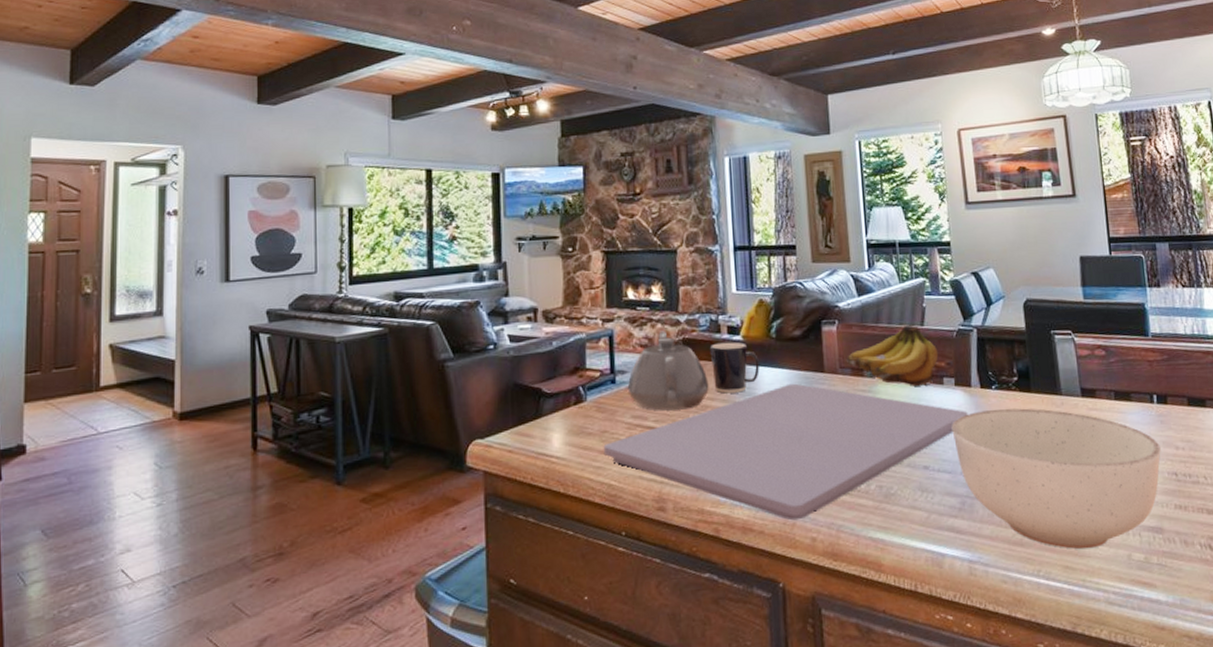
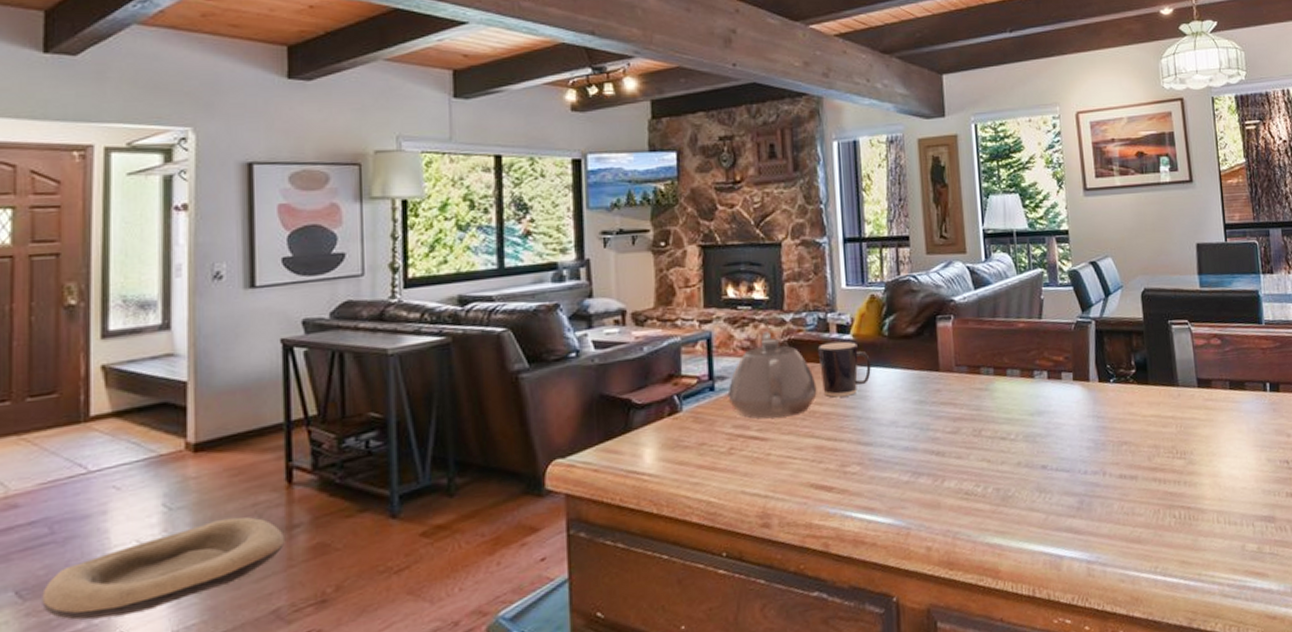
dog bed: none [62,477,250,558] -> present [42,516,284,621]
cutting board: present [603,383,968,521] -> none [701,383,1086,530]
fruit: present [845,325,939,386] -> none [961,318,1057,383]
bowl: present [951,408,1161,549] -> none [1069,401,1273,543]

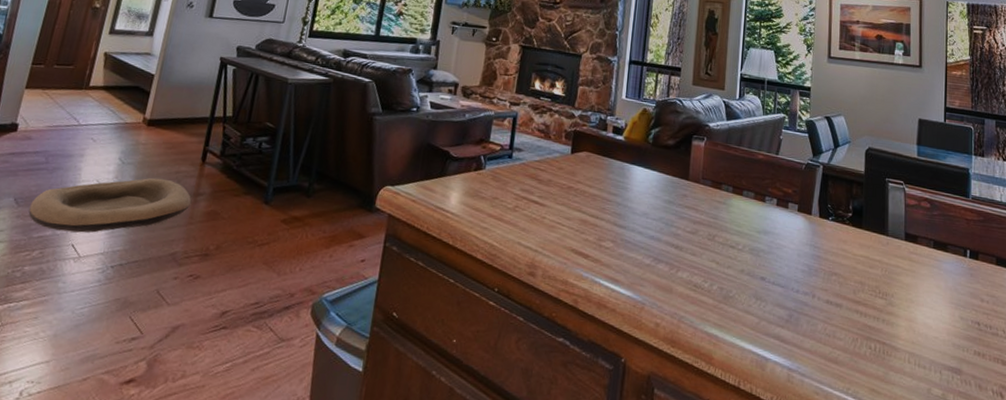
teapot: present [727,331,817,419] -> none [520,120,590,191]
mug: present [817,341,871,398] -> none [594,139,635,185]

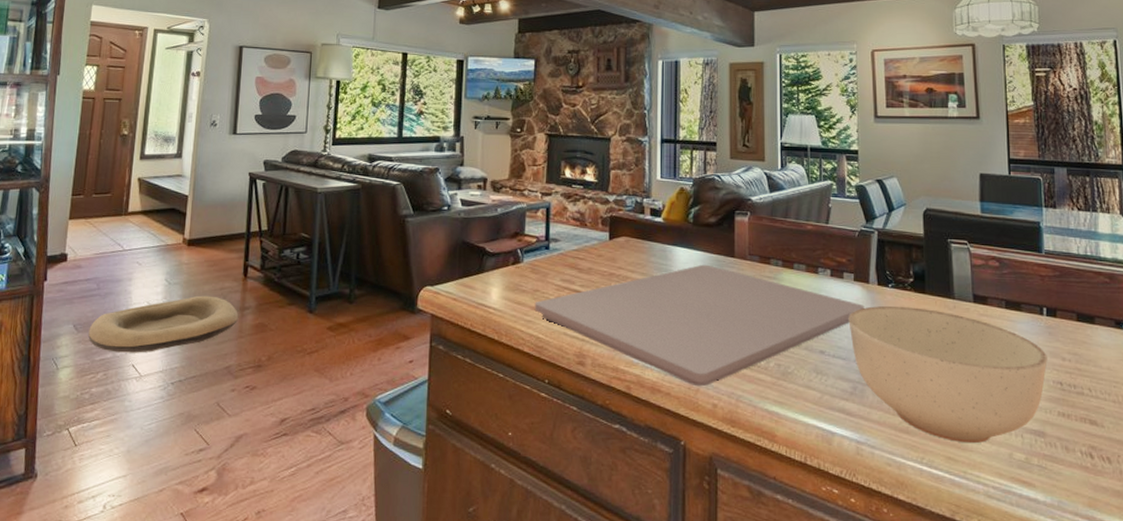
cutting board: none [491,184,805,305] -> present [534,264,864,387]
bowl: none [789,237,968,377] -> present [848,306,1048,444]

